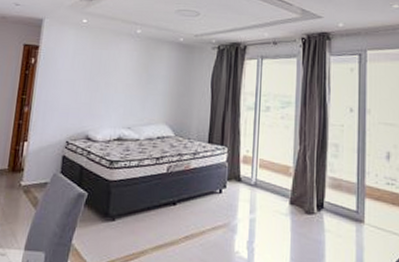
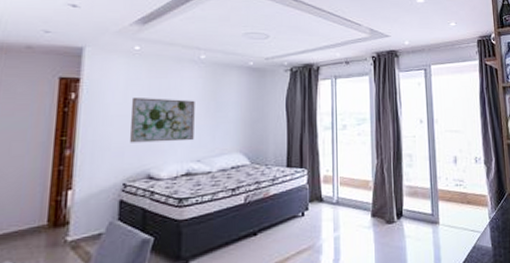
wall art: none [74,66,130,109] -> present [130,98,195,143]

